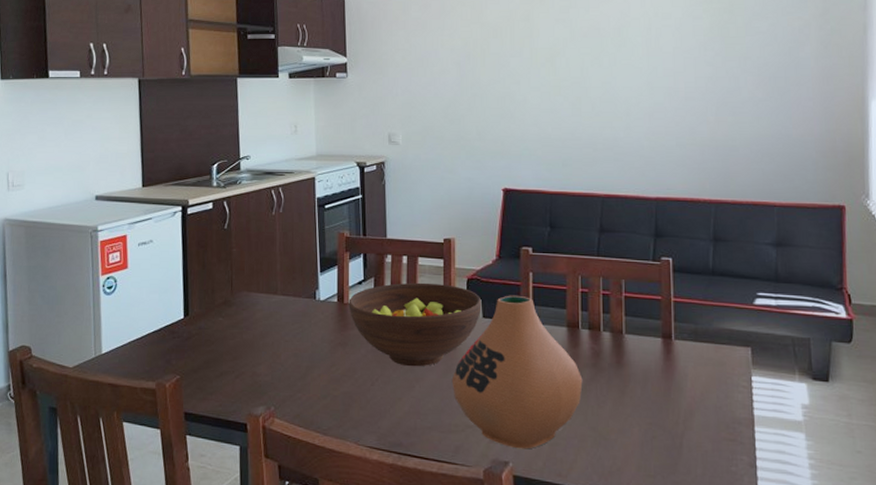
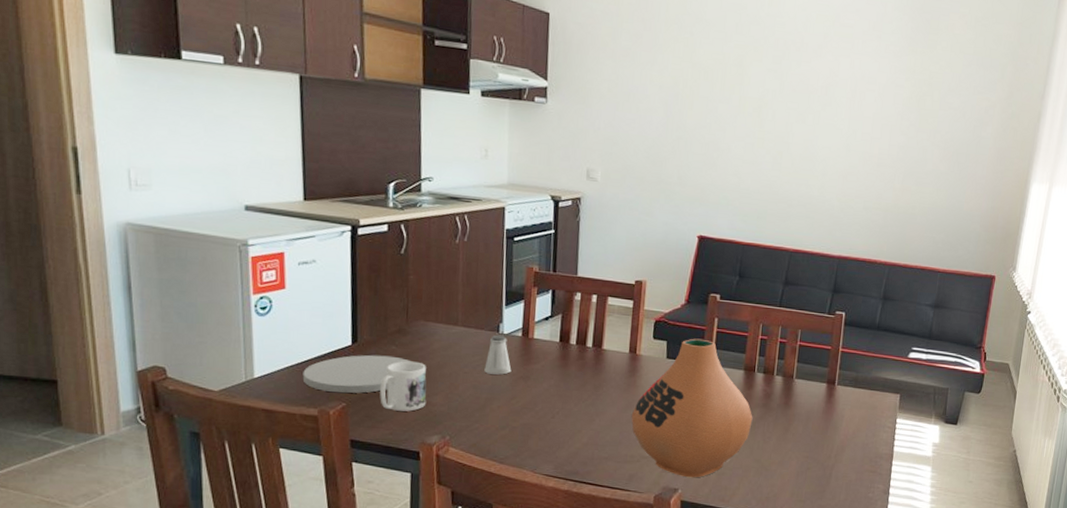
plate: none [142,327,237,366] -> present [302,354,412,393]
mug: none [210,332,252,382] -> present [380,361,427,412]
saltshaker: none [304,301,330,342] -> present [484,334,512,375]
fruit bowl: present [348,282,482,367] -> none [533,321,667,402]

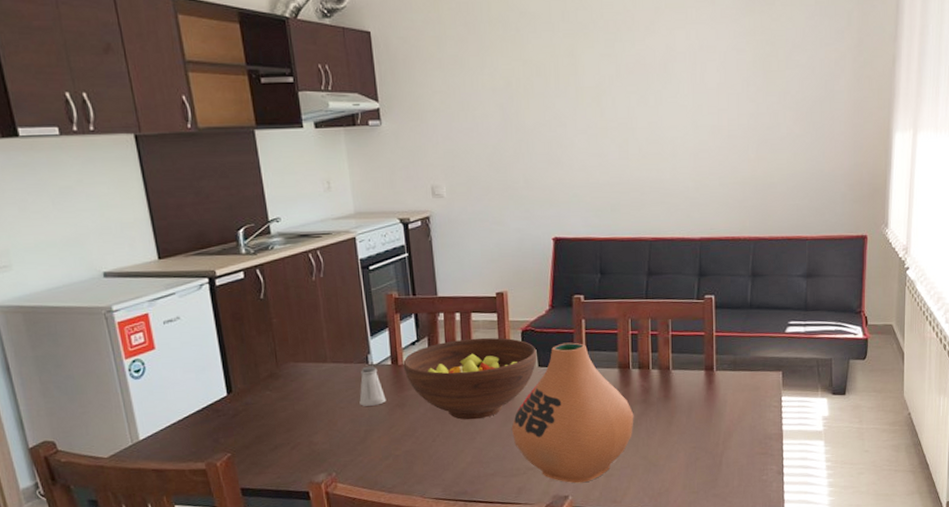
plate: present [302,354,412,393] -> none [185,401,288,445]
mug: present [380,361,427,412] -> none [261,403,309,454]
fruit bowl: none [533,321,667,402] -> present [403,337,537,420]

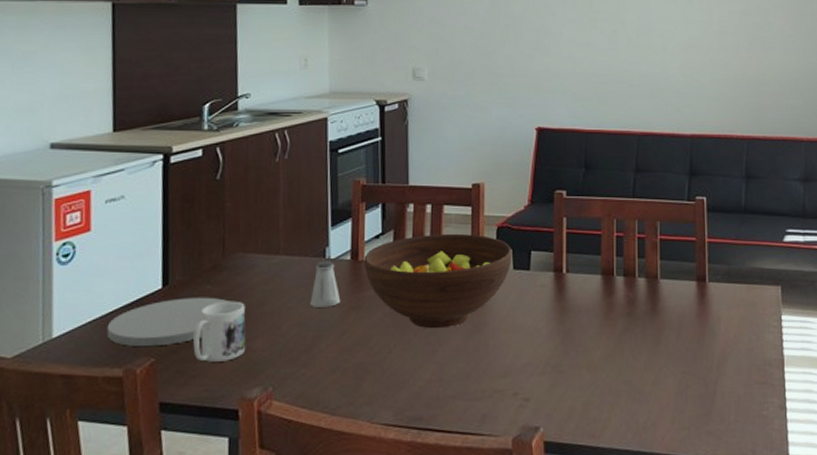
plate: none [185,401,288,445] -> present [106,297,229,347]
mug: none [261,403,309,454] -> present [193,301,246,362]
vase: present [511,342,634,484] -> none [478,243,617,412]

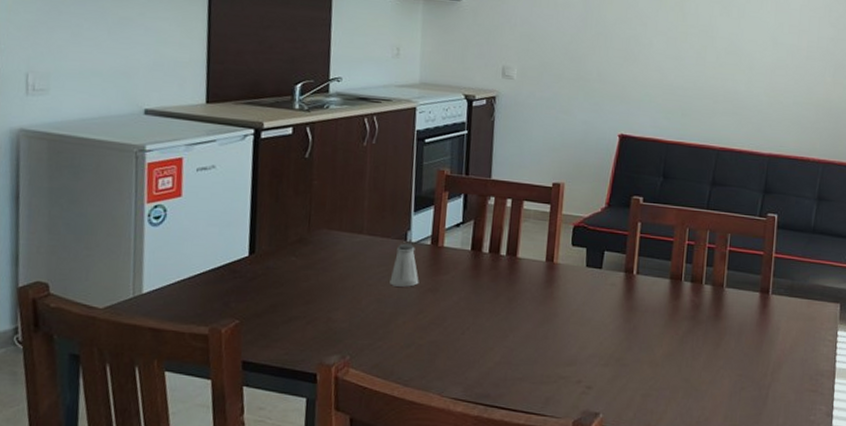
plate: present [106,297,229,347] -> none [194,266,312,309]
mug: present [193,301,246,362] -> none [276,273,328,329]
fruit bowl: present [363,233,512,329] -> none [443,227,587,316]

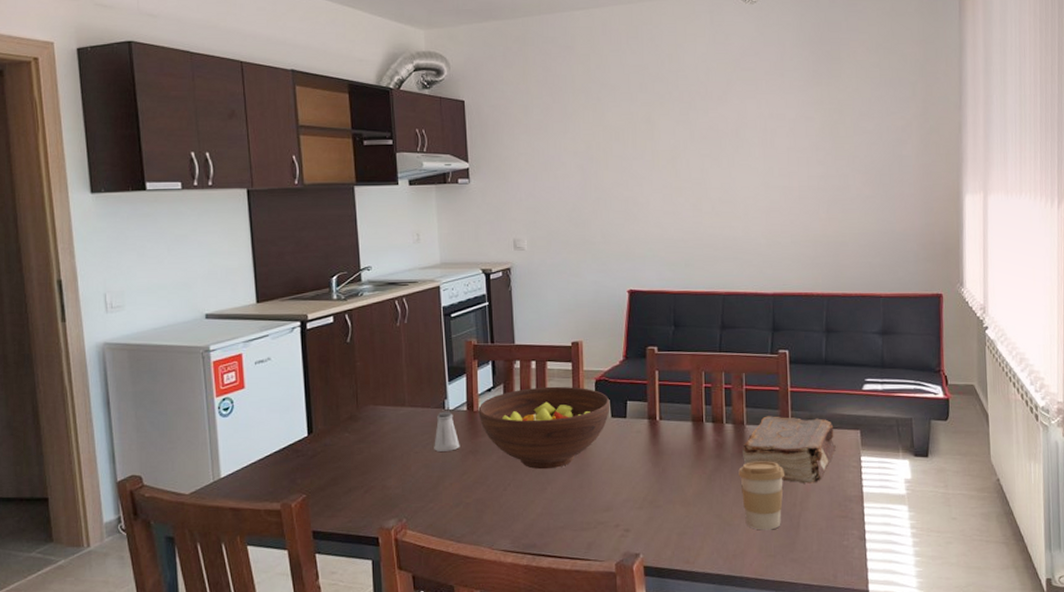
fruit bowl: none [443,227,587,316] -> present [478,386,610,470]
coffee cup: none [712,326,759,399] -> present [738,461,784,530]
book: none [718,280,814,354] -> present [743,416,836,484]

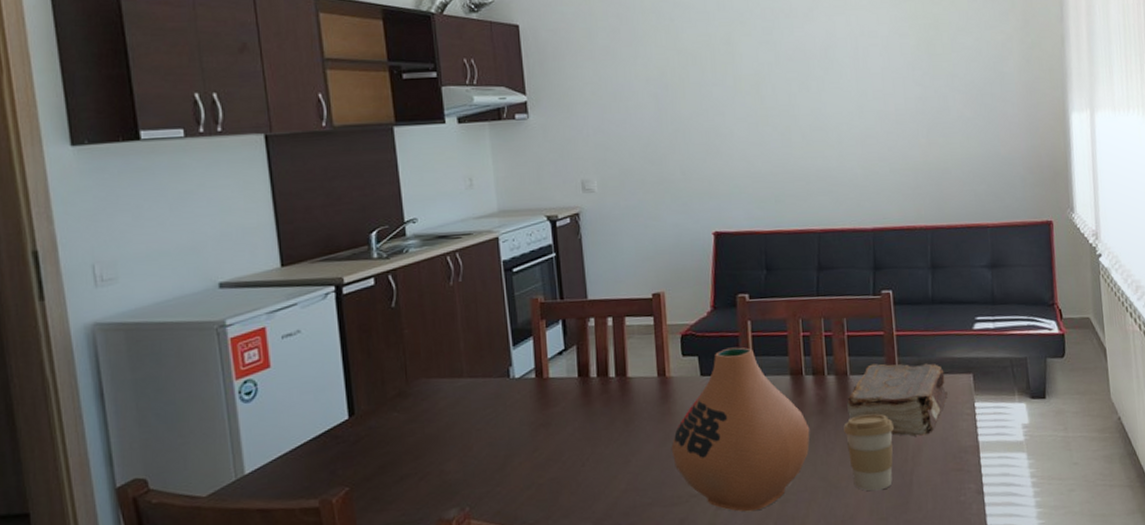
saltshaker: present [434,411,460,452] -> none [498,379,529,427]
fruit bowl: present [478,386,610,470] -> none [548,344,699,440]
vase: none [582,393,708,541] -> present [671,347,810,512]

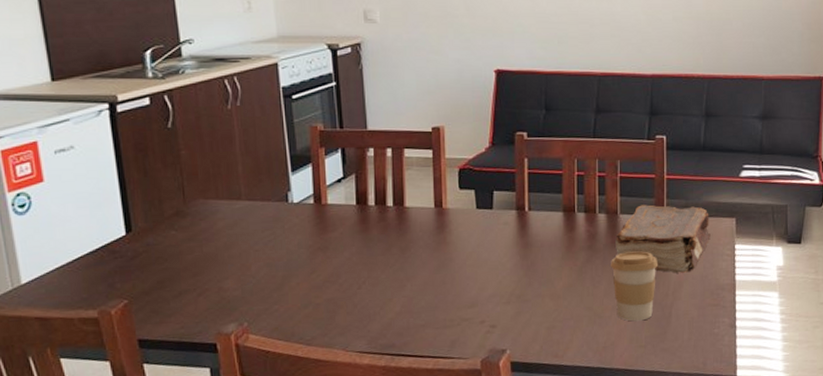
vase: present [671,347,810,512] -> none [445,183,579,336]

